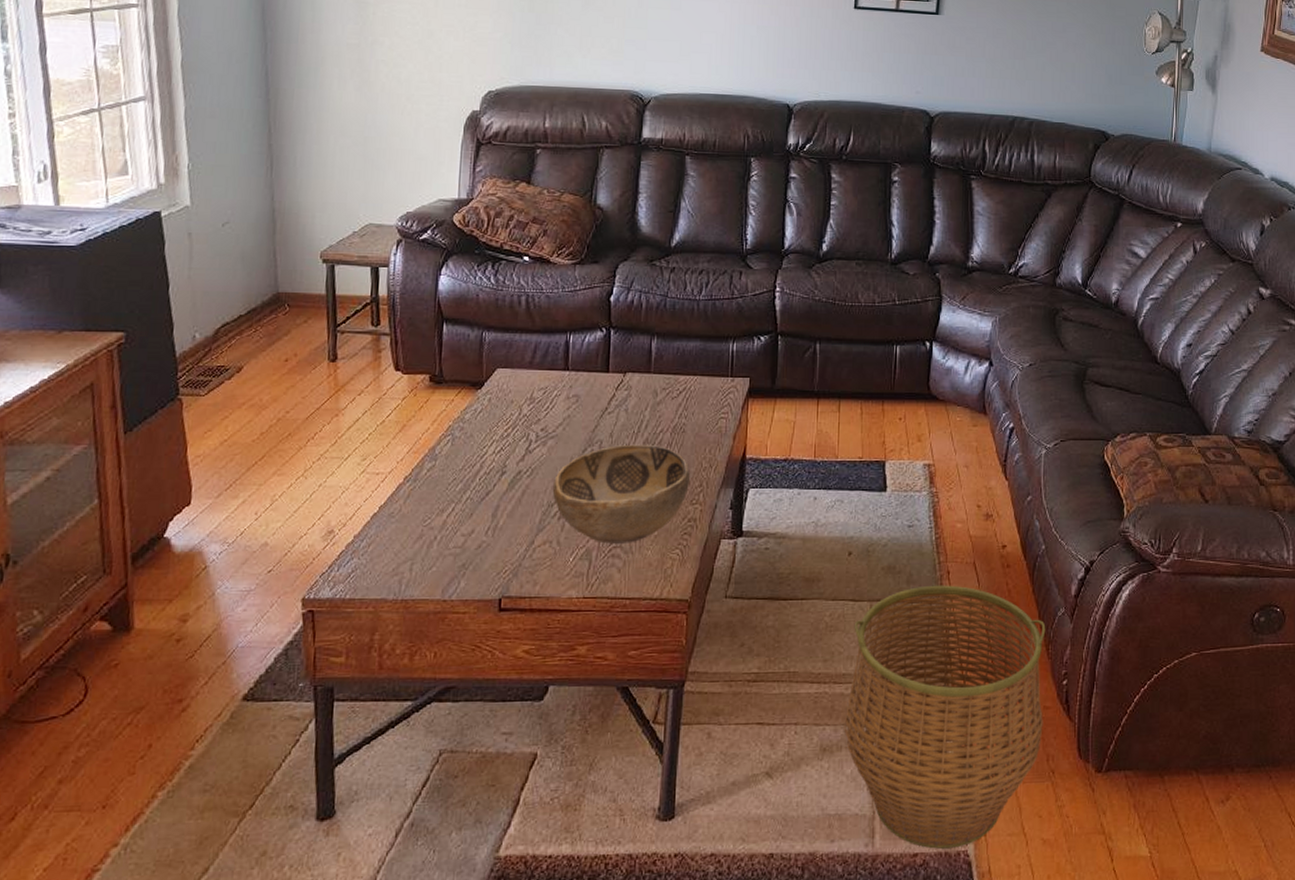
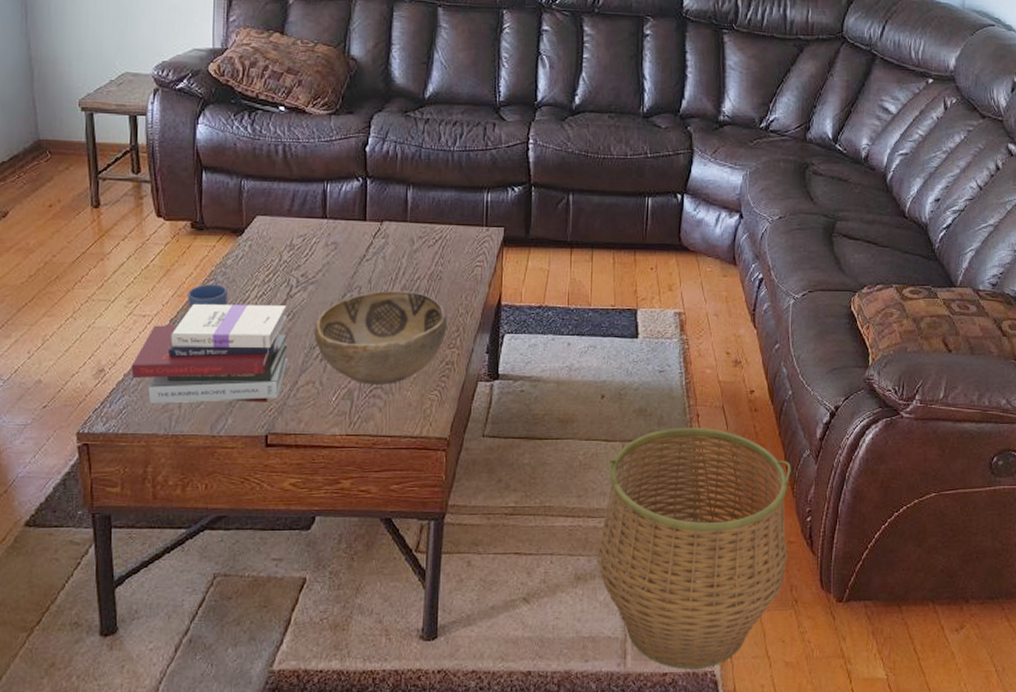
books: none [361,460,528,567] -> present [131,303,291,404]
mug: none [423,440,464,466] -> present [188,284,227,309]

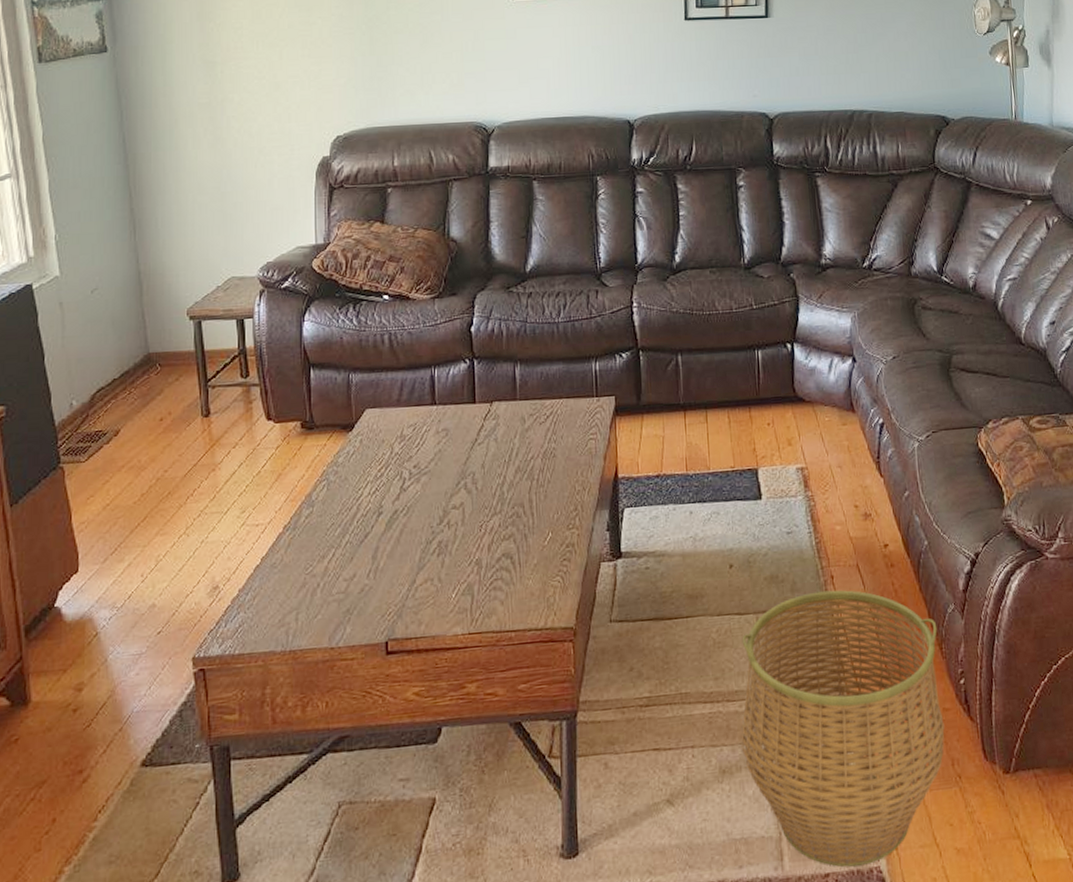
books: present [131,303,291,404] -> none [246,500,408,619]
mug: present [188,284,227,309] -> none [300,484,340,513]
decorative bowl: present [314,290,448,386] -> none [429,472,565,577]

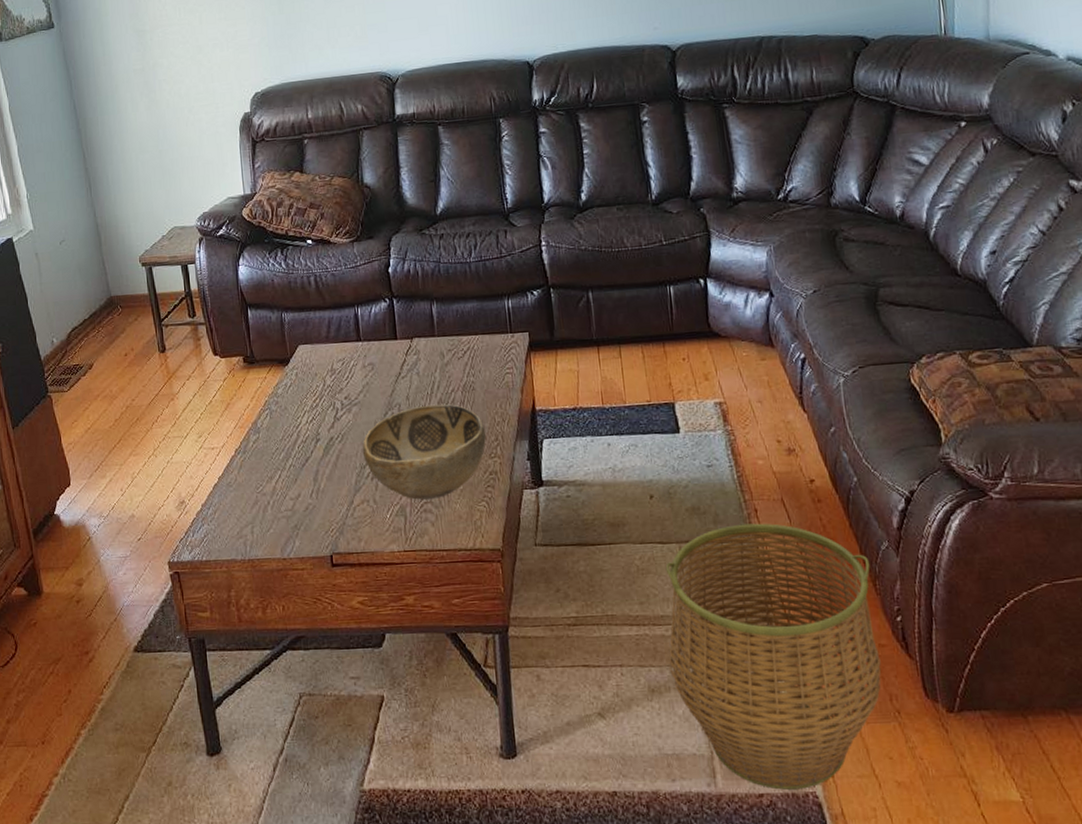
decorative bowl: none [429,472,565,577] -> present [362,404,487,500]

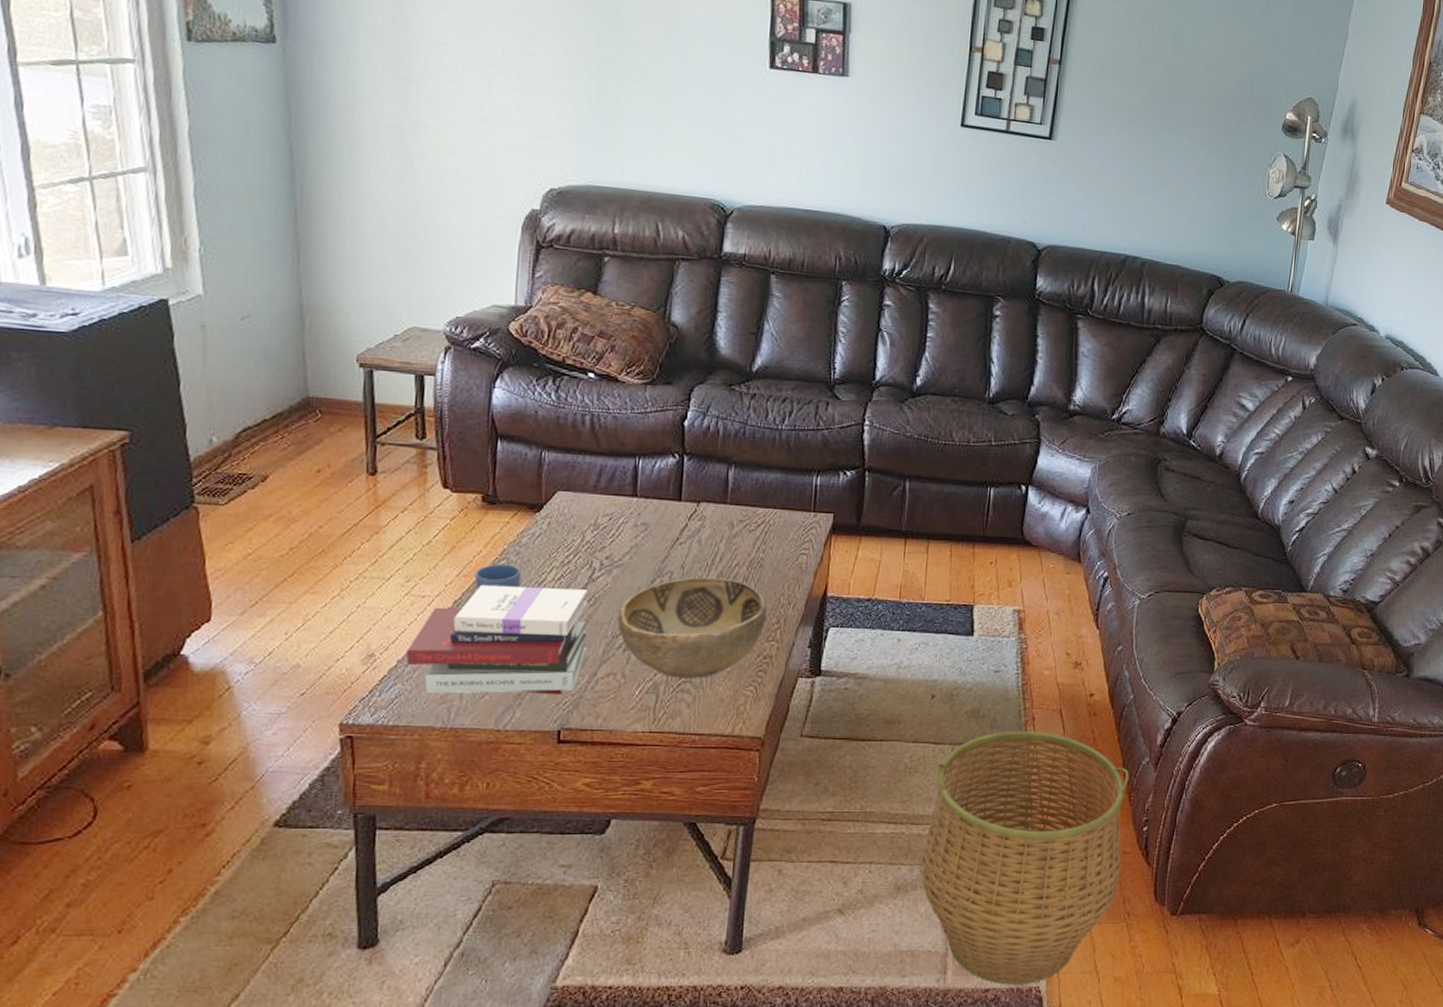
books: none [207,428,346,531] -> present [406,584,591,695]
mug: none [247,413,282,438] -> present [475,563,521,590]

